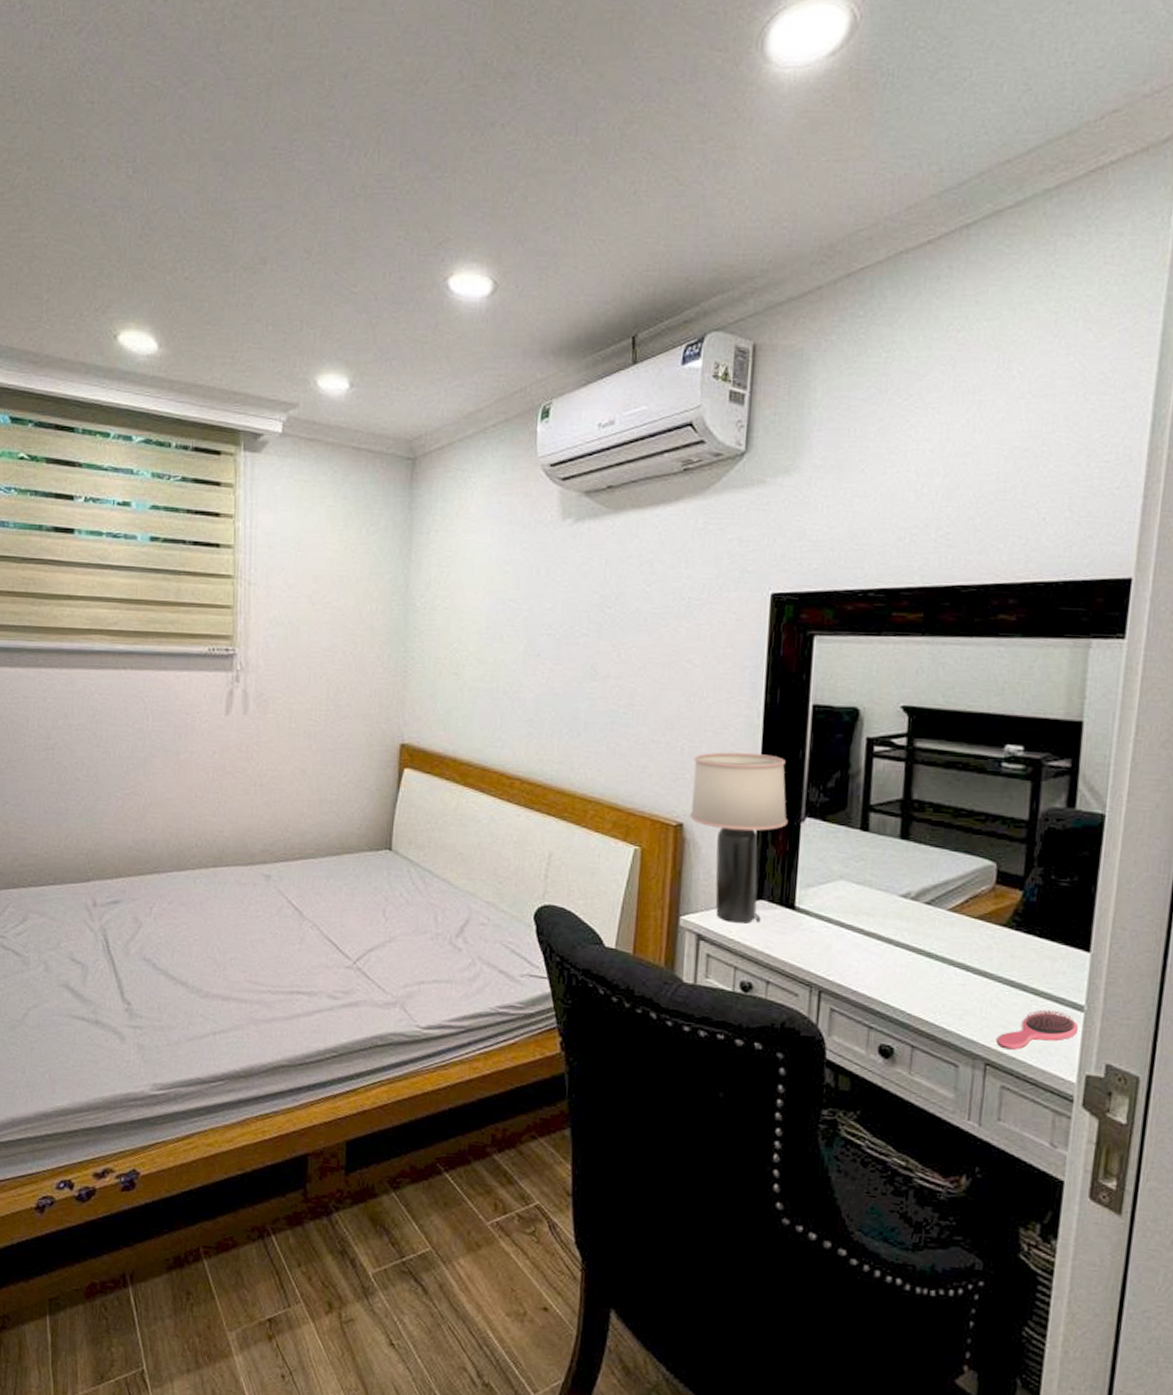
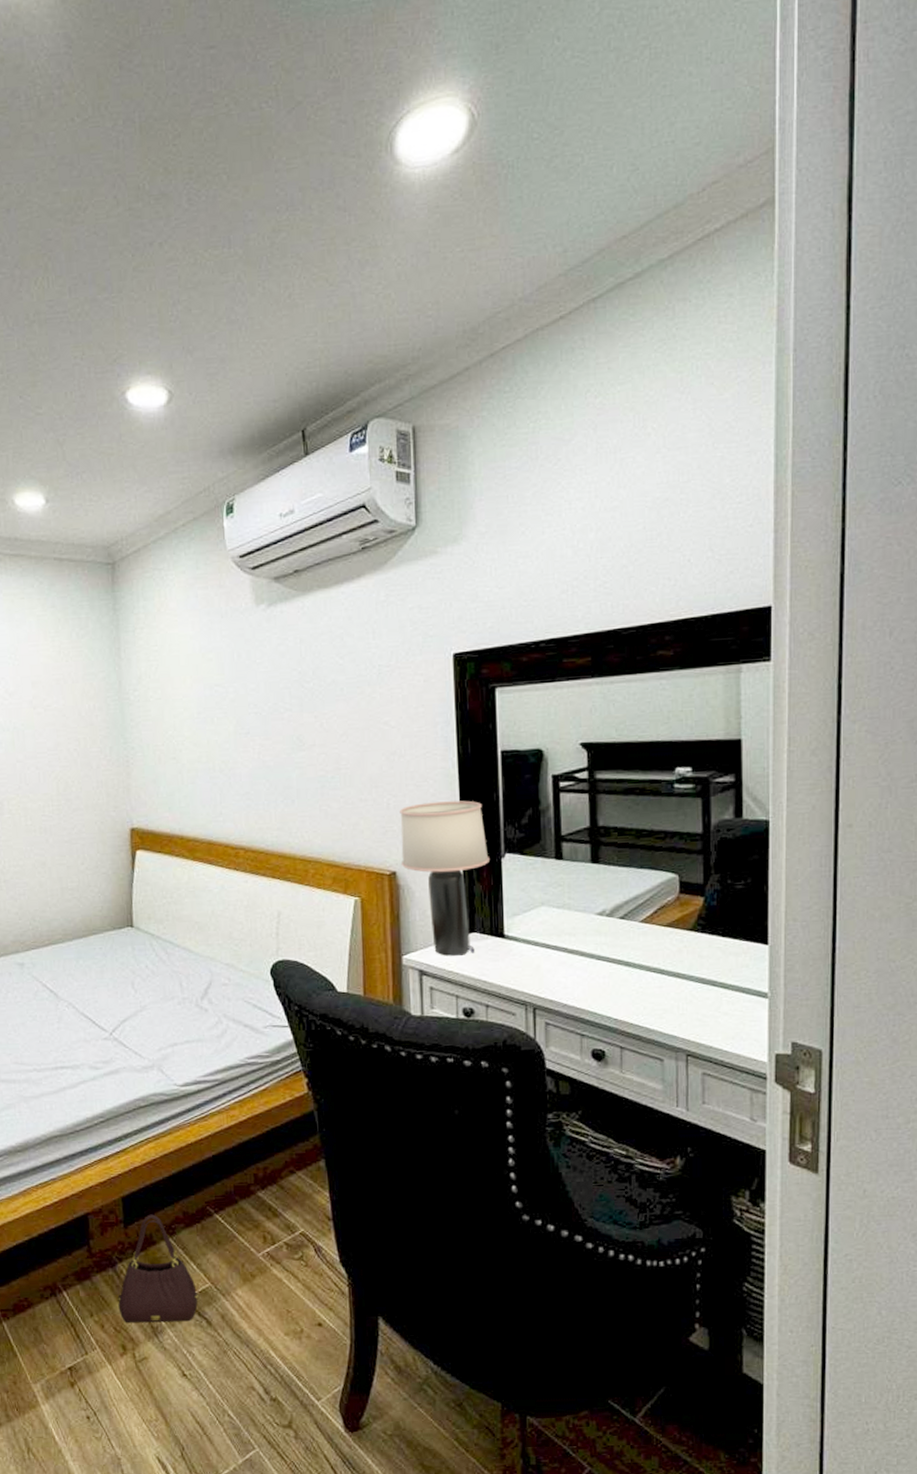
handbag: none [328,1163,417,1287] -> present [117,1214,199,1323]
hairbrush: present [996,1009,1079,1050] -> none [695,1000,765,1040]

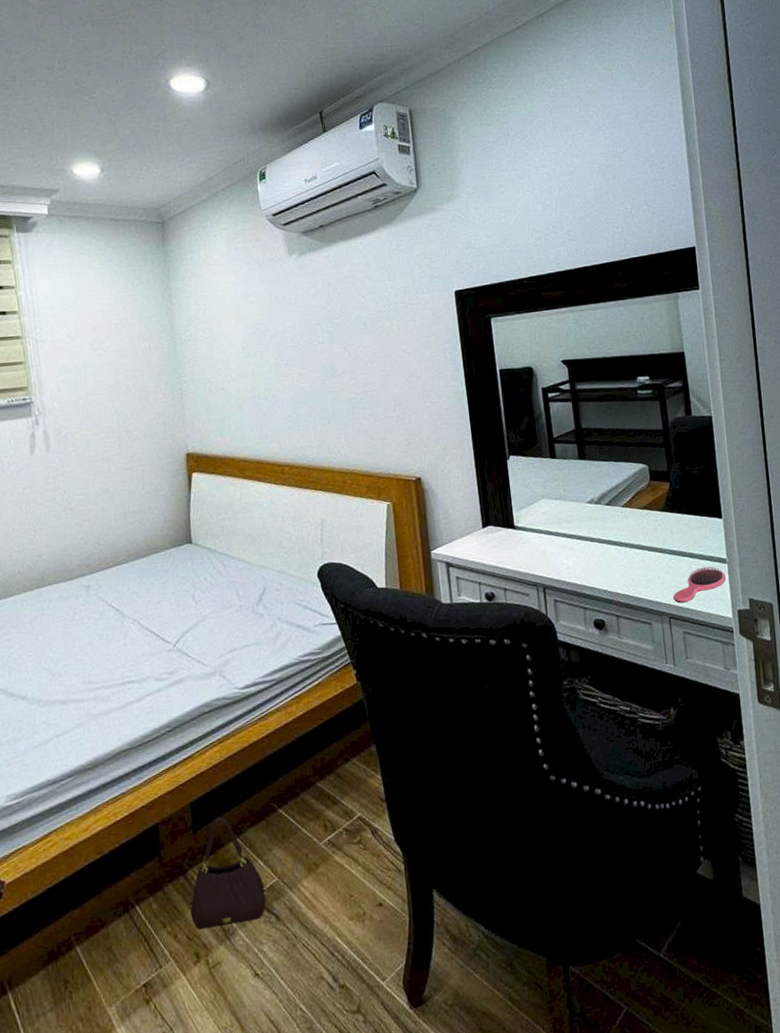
table lamp: present [400,800,489,957] -> none [420,412,497,549]
hairbrush: none [695,1000,765,1040] -> present [673,566,726,604]

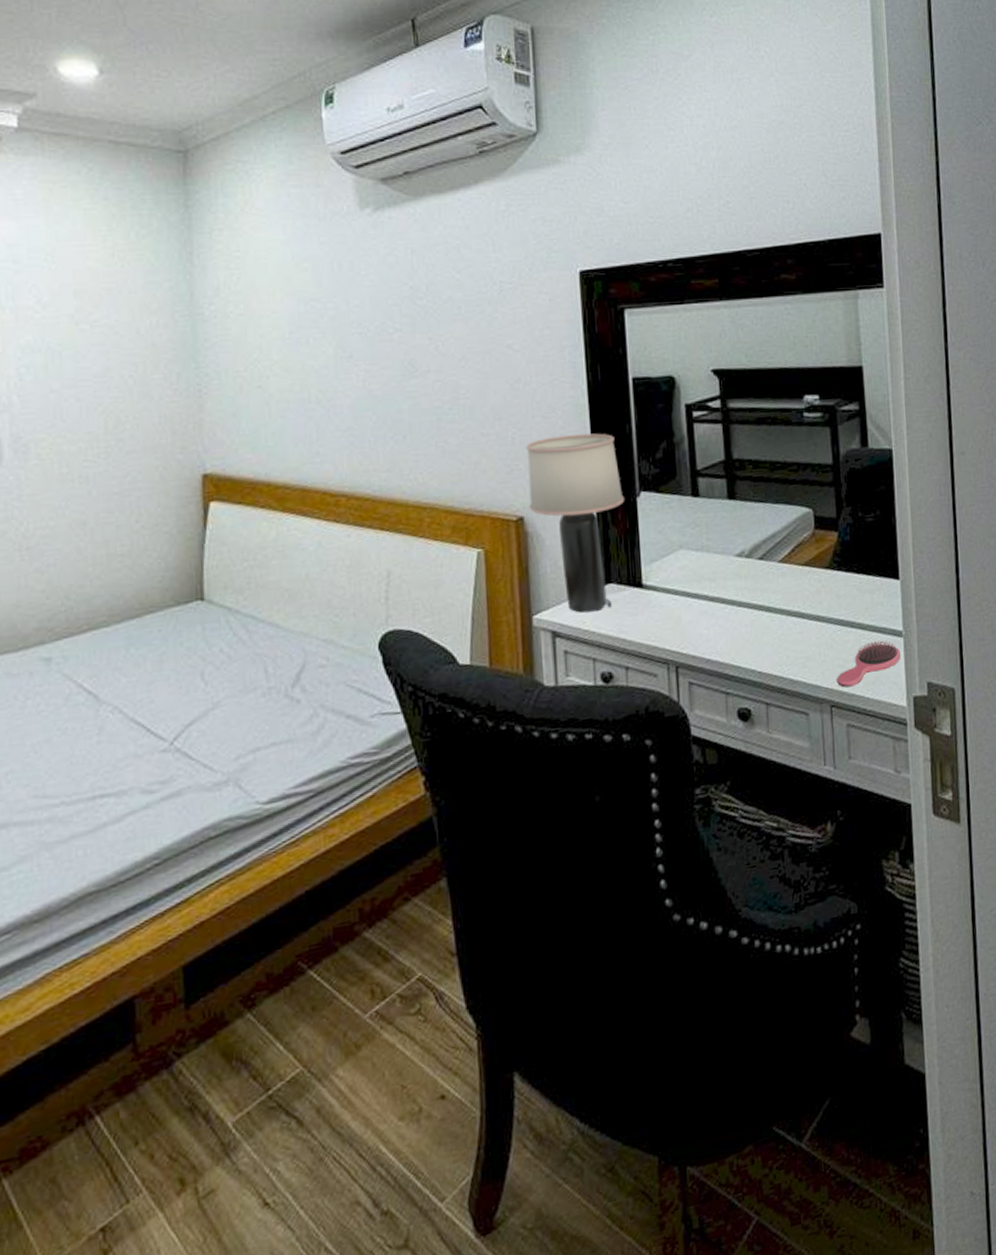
handbag: present [188,816,267,930] -> none [173,983,286,1146]
table lamp: none [420,412,497,549] -> present [526,433,624,614]

